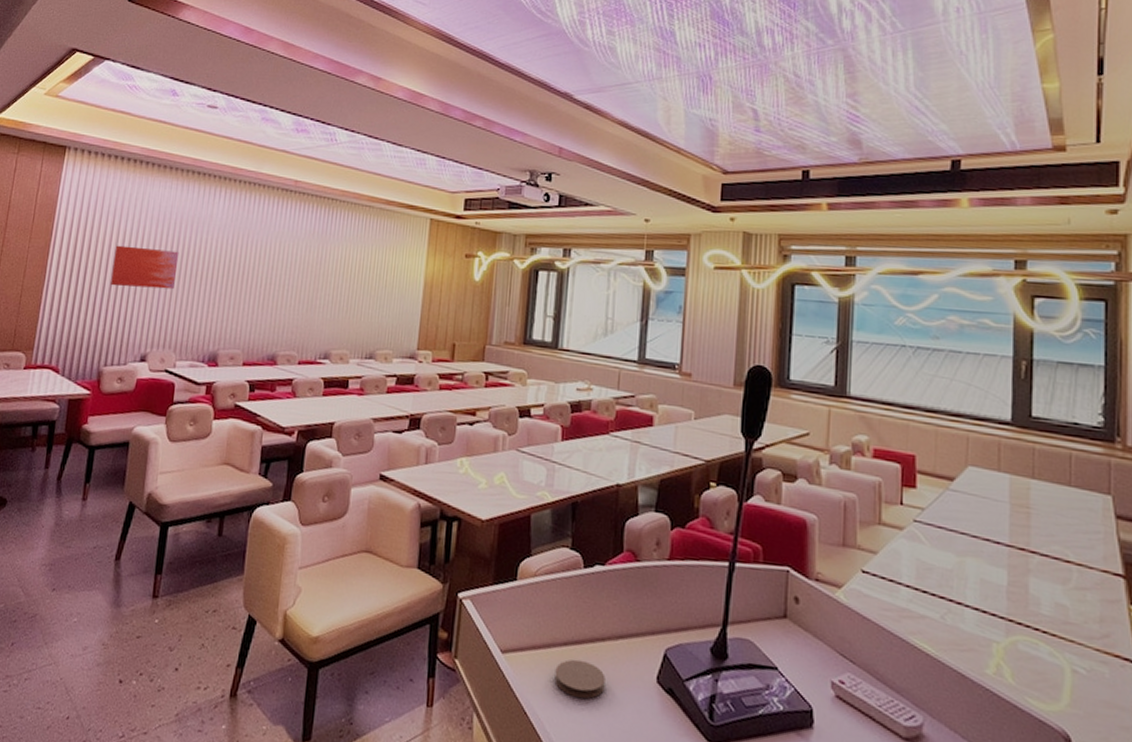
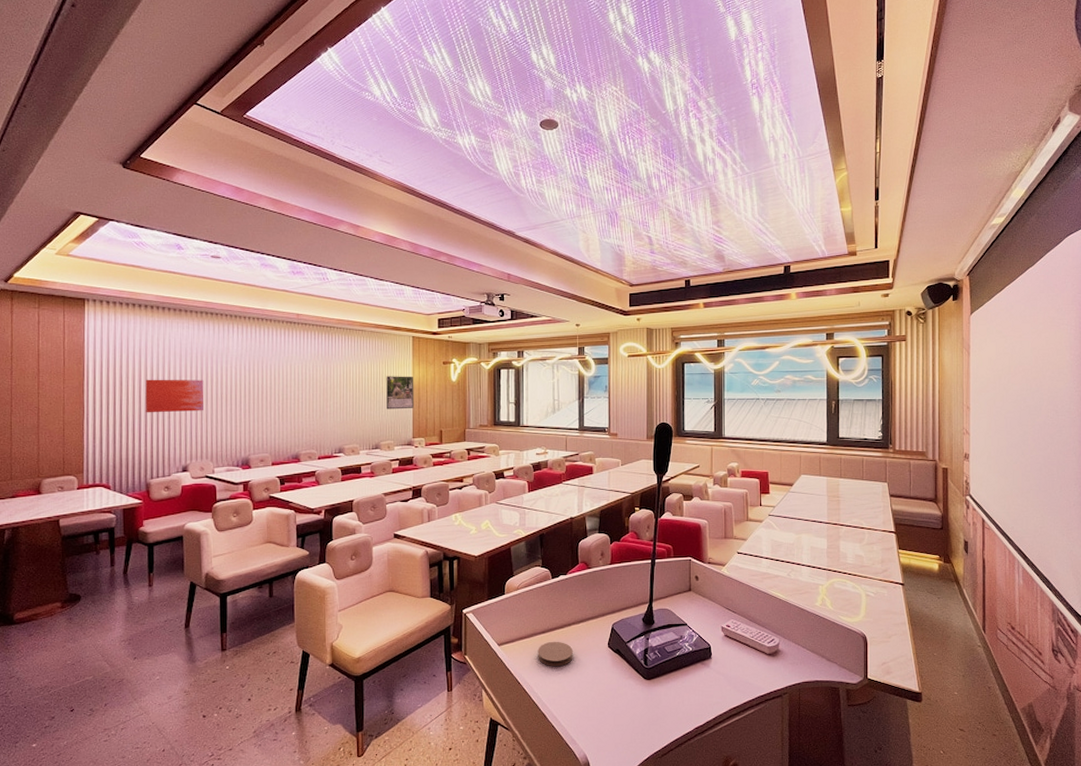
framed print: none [389,266,426,311] -> present [386,376,414,410]

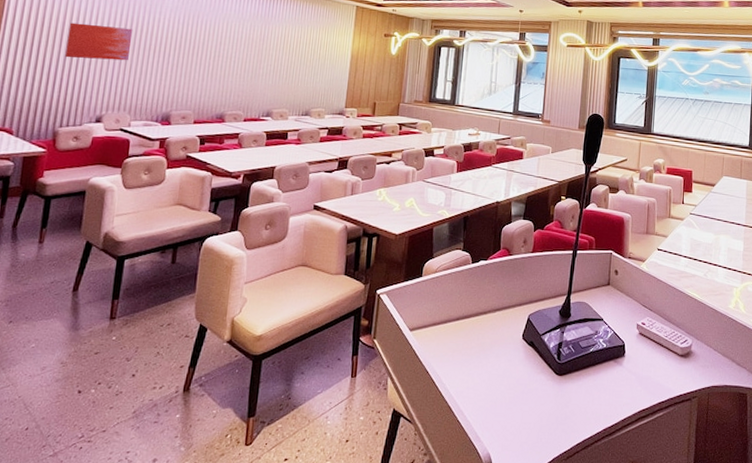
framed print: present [386,376,414,410] -> none [322,43,352,78]
coaster: present [538,641,573,666] -> none [449,329,486,356]

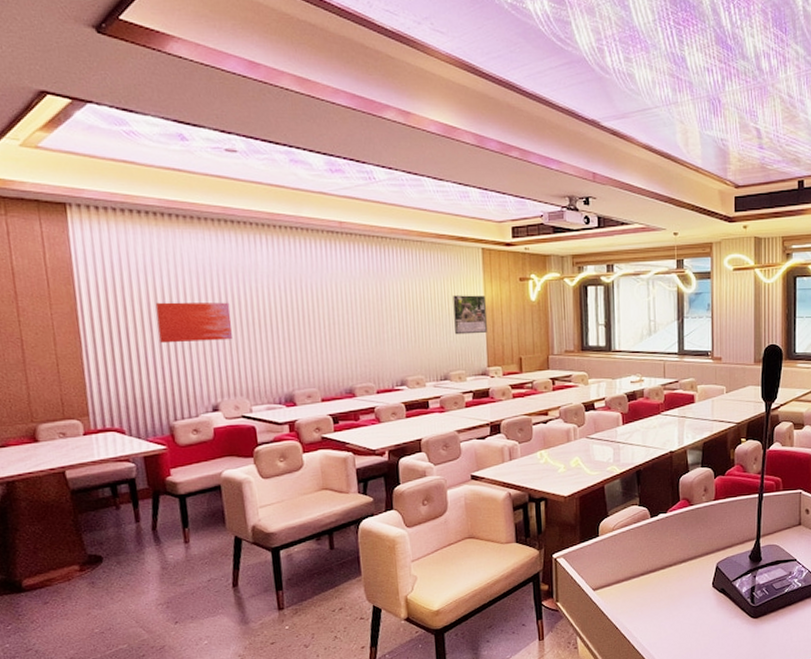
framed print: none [322,43,352,78] -> present [453,295,487,335]

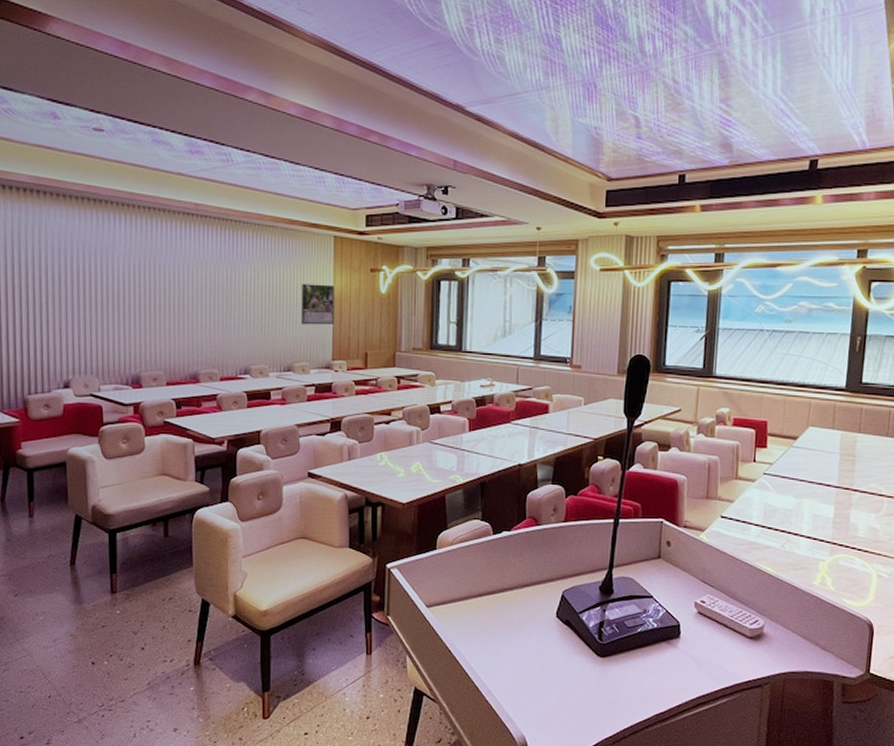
wall art: present [155,302,233,344] -> none [19,277,88,318]

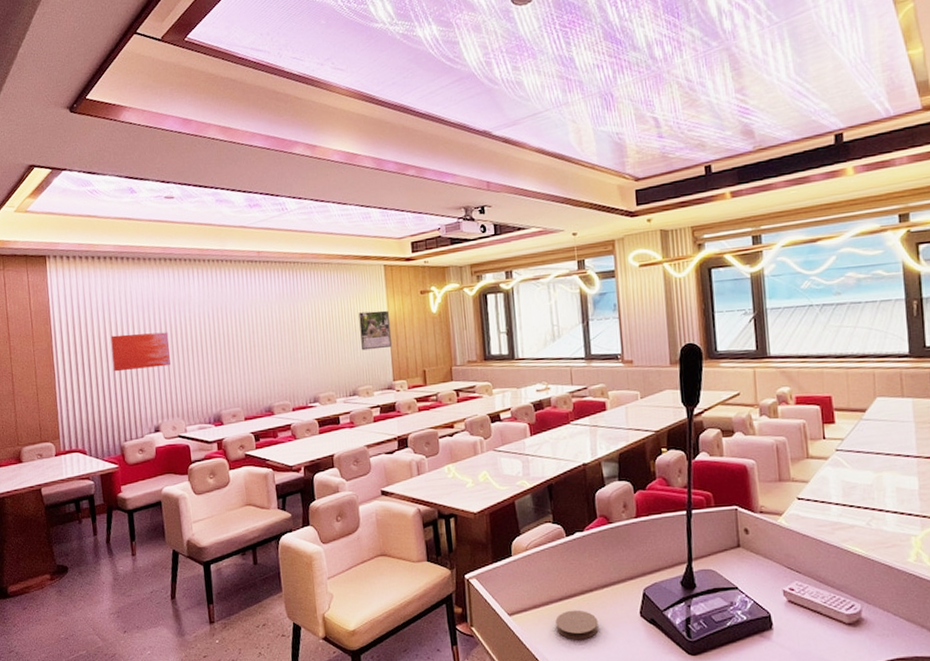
wall art: none [19,277,88,318] -> present [110,332,171,372]
coaster: none [472,606,514,635] -> present [555,610,599,639]

